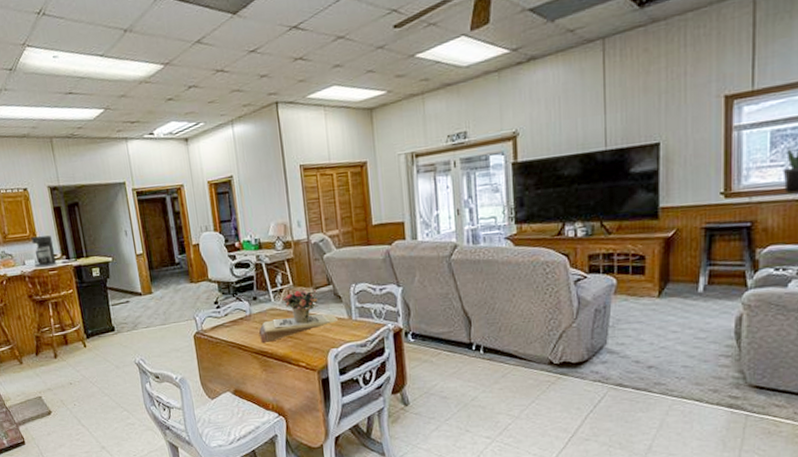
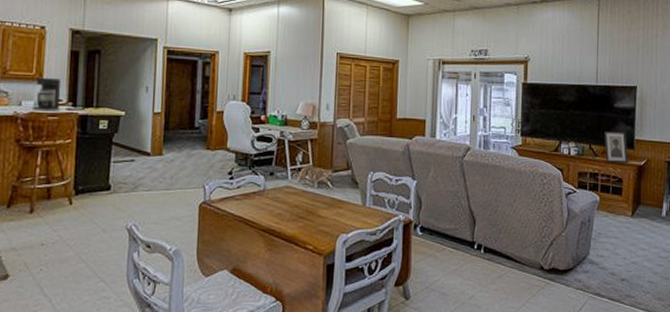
flower arrangement: present [258,289,338,344] -> none [269,171,351,222]
picture frame: none [619,200,651,240] -> present [604,131,628,163]

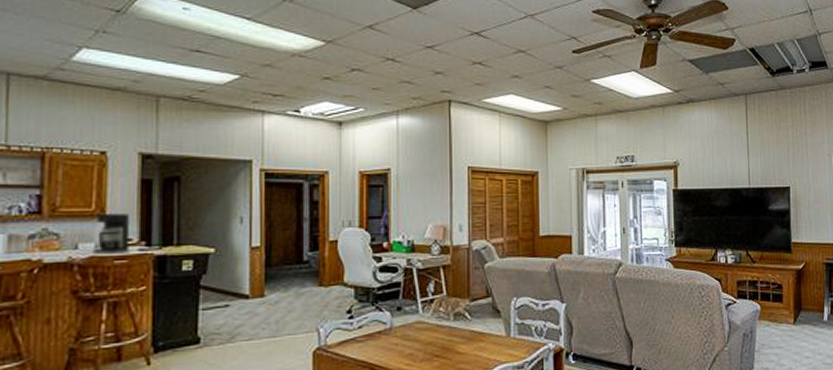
picture frame: present [604,131,628,163] -> none [761,235,786,269]

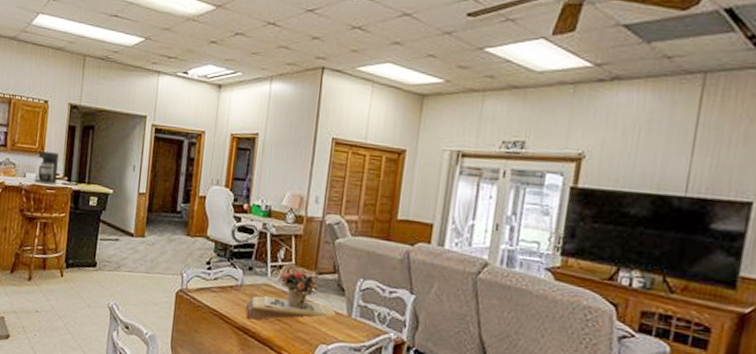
flower arrangement: none [398,301,494,364] -> present [245,270,335,320]

